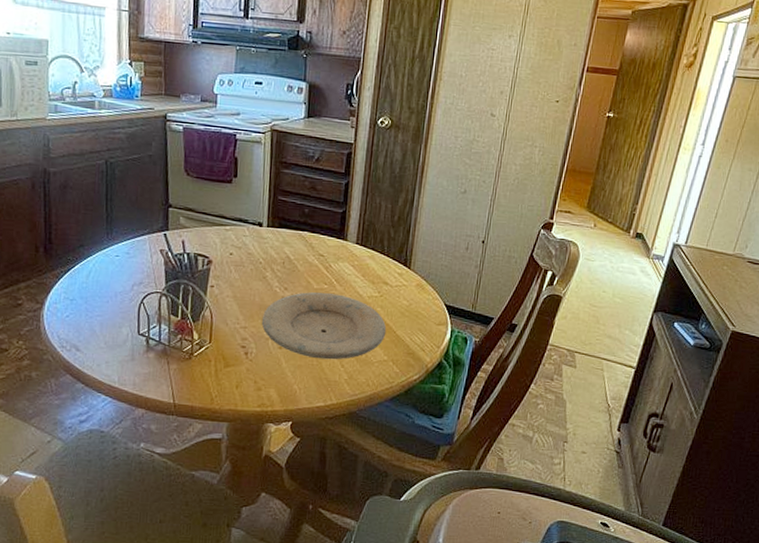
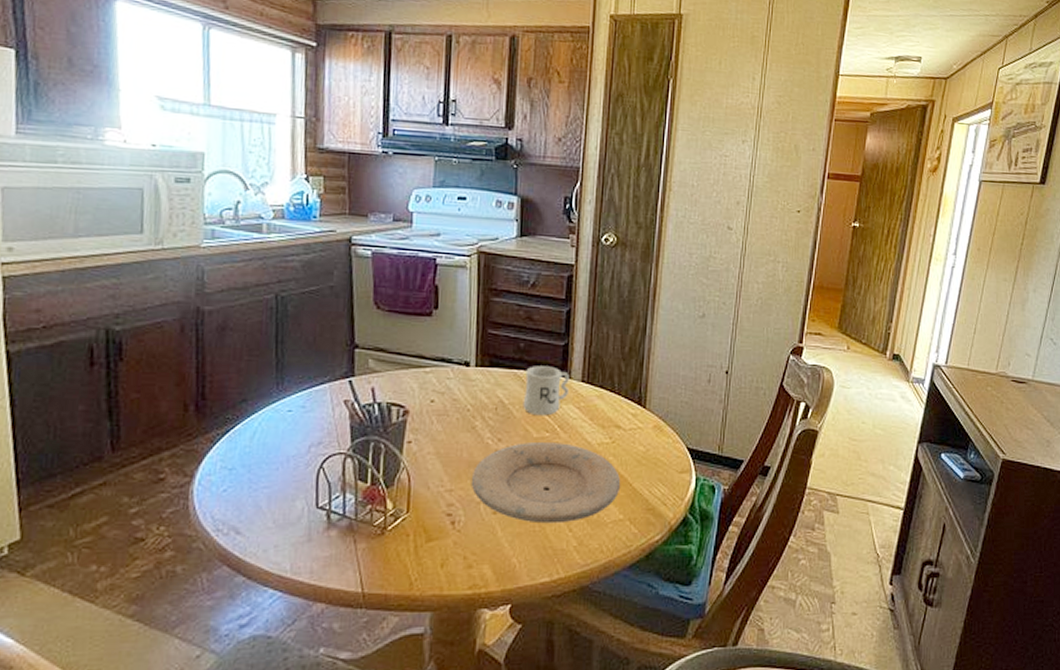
mug: none [306,228,346,271] -> present [523,366,569,416]

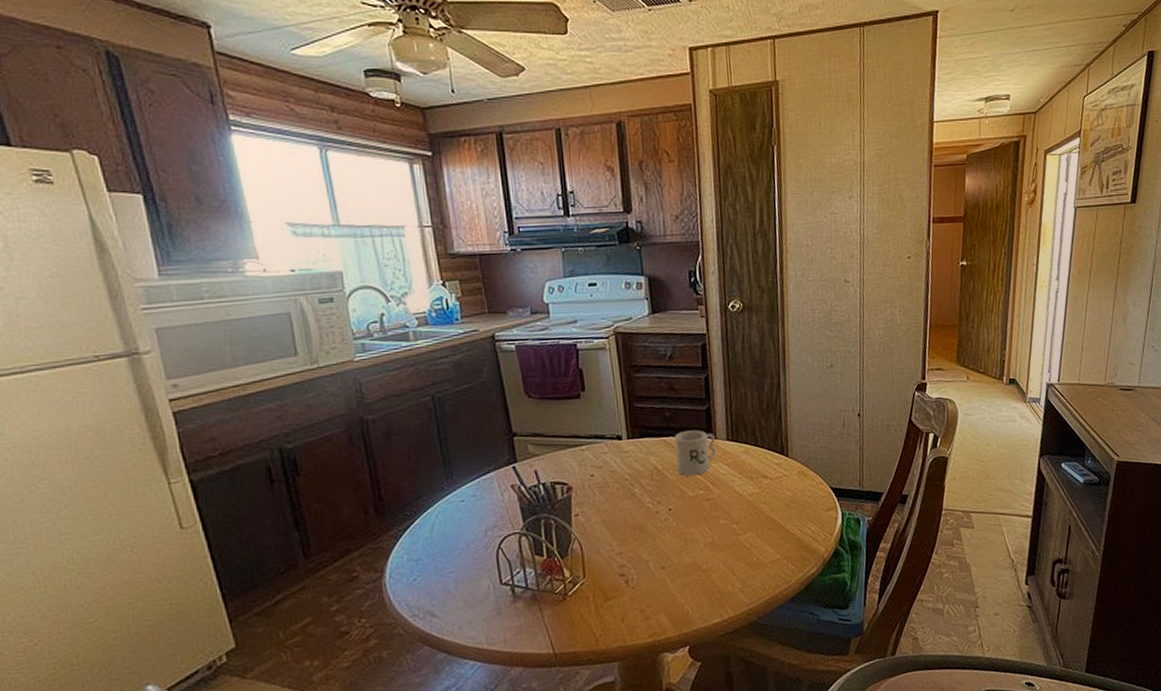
plate: present [471,443,621,524] -> none [637,497,775,572]

